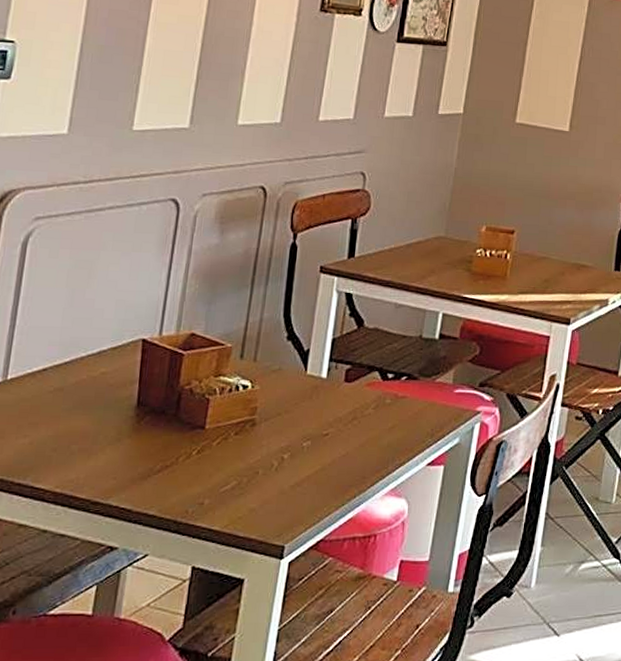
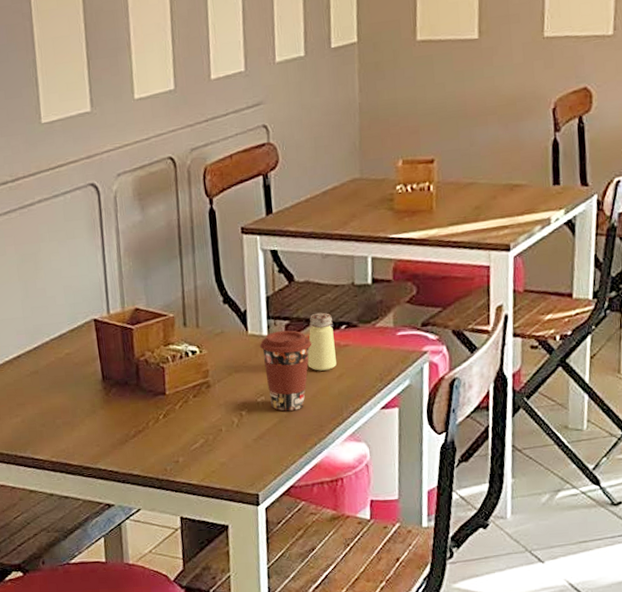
coffee cup: none [316,375,370,459] -> present [259,330,312,412]
saltshaker: none [361,361,395,420] -> present [307,312,337,371]

